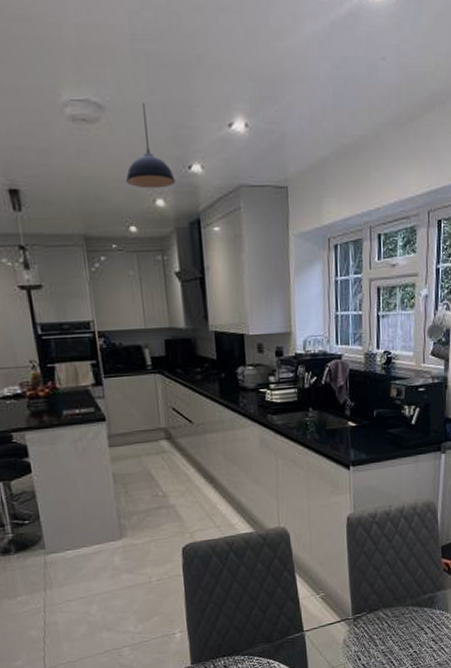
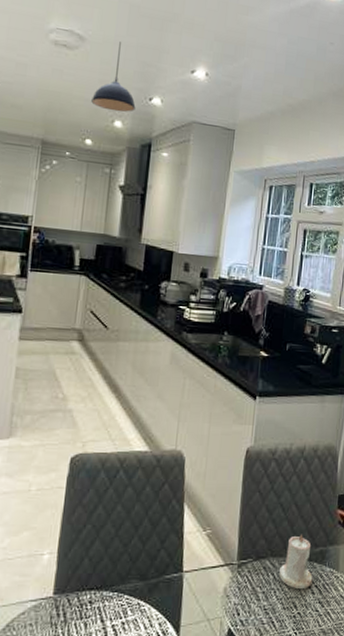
candle: none [393,585,425,633] -> present [279,534,313,590]

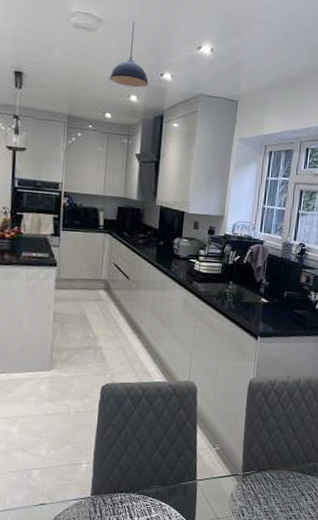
candle: present [279,534,313,590] -> none [277,451,306,497]

